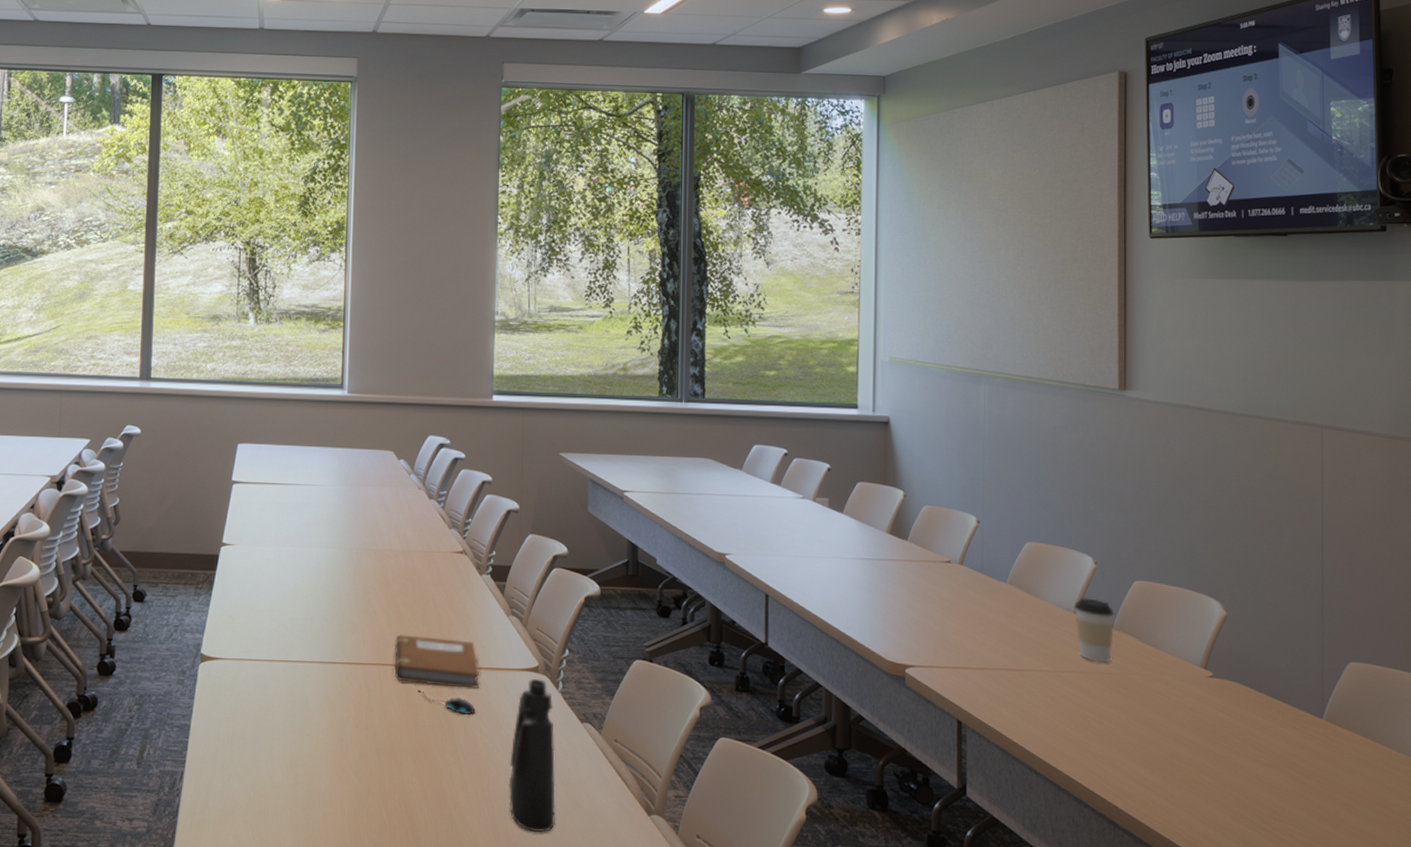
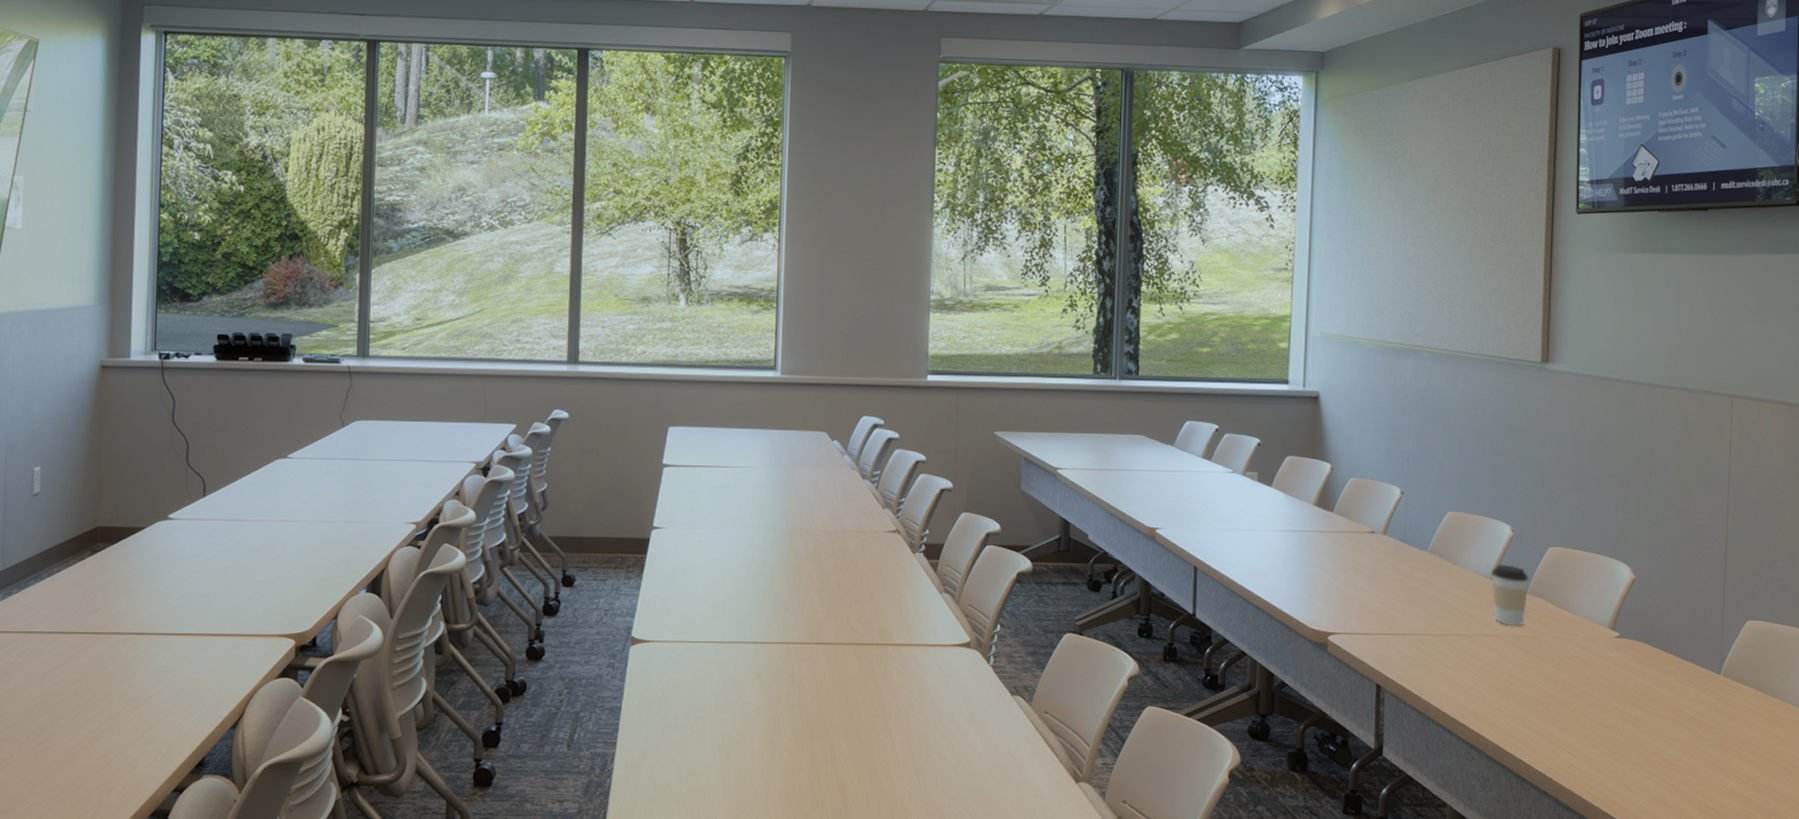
notebook: present [394,634,480,688] -> none [826,614,913,665]
mouse: present [418,690,476,716] -> none [850,668,908,691]
water bottle: present [508,679,556,833] -> none [939,654,986,803]

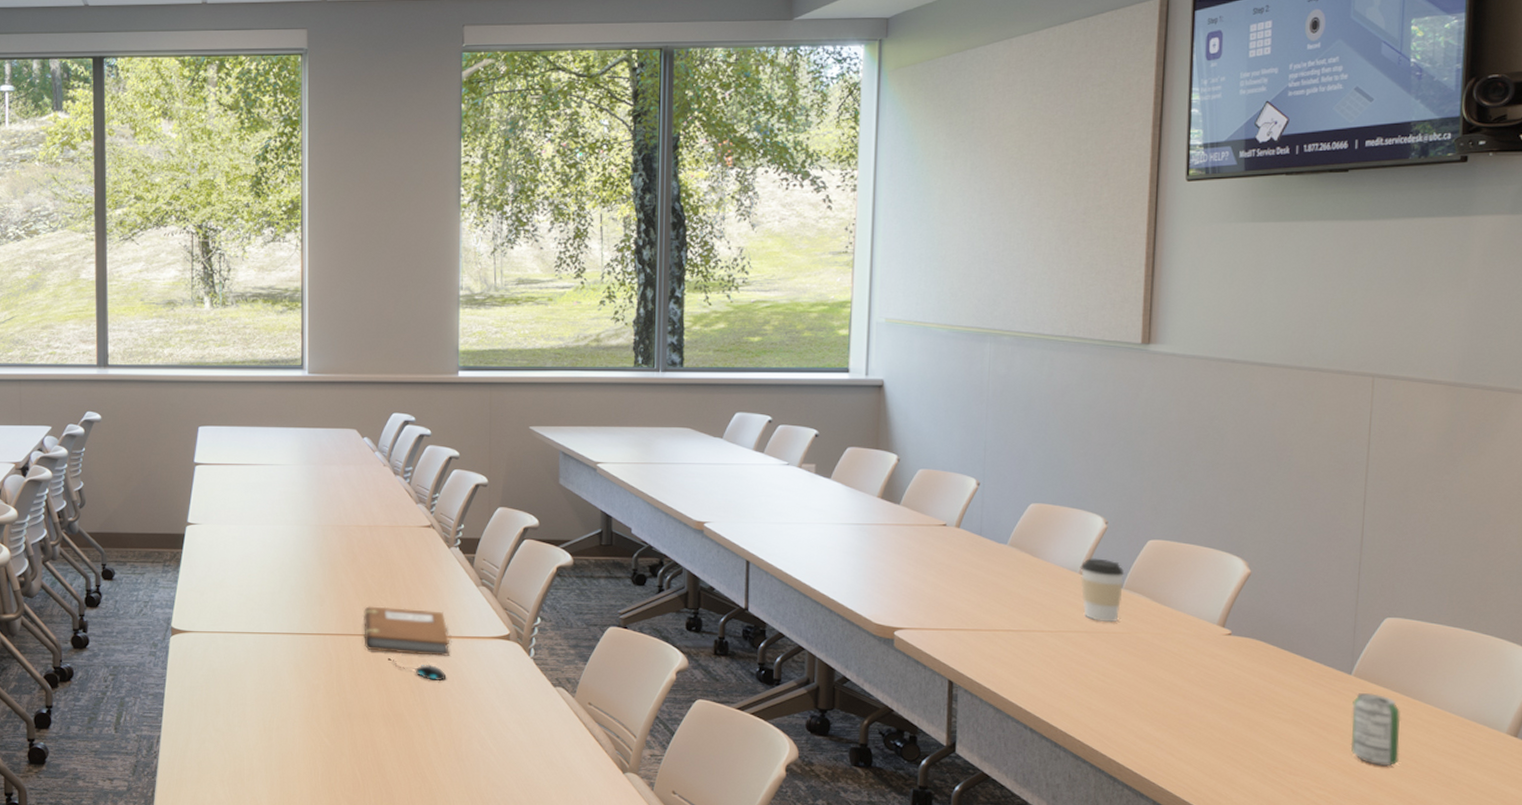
notebook: none [826,614,913,665] -> present [362,606,451,656]
mouse: none [850,668,908,691] -> present [388,658,447,682]
beverage can: none [1721,692,1762,760] -> present [1350,693,1401,766]

